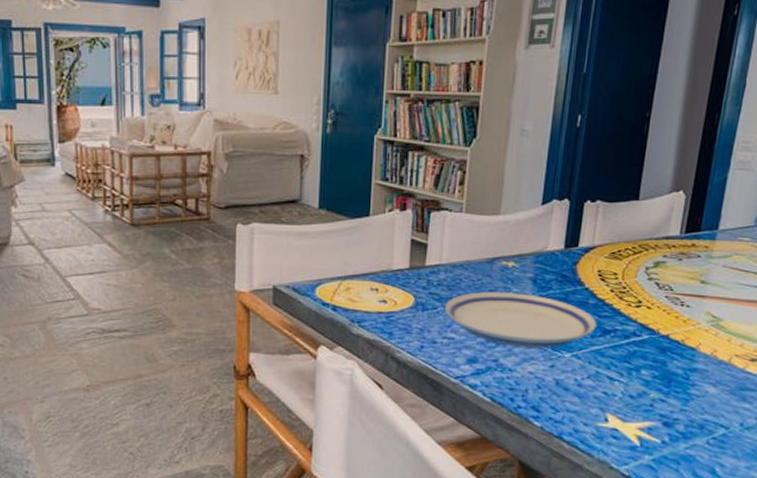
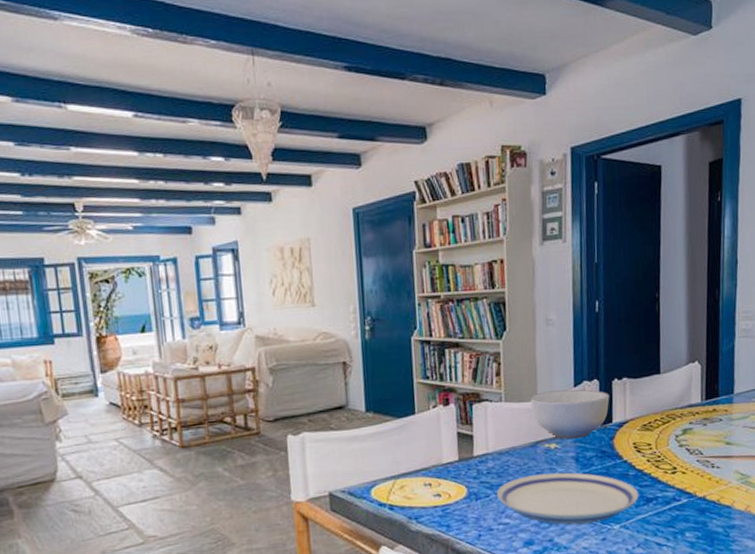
bowl: none [492,206,580,259] -> present [530,389,610,439]

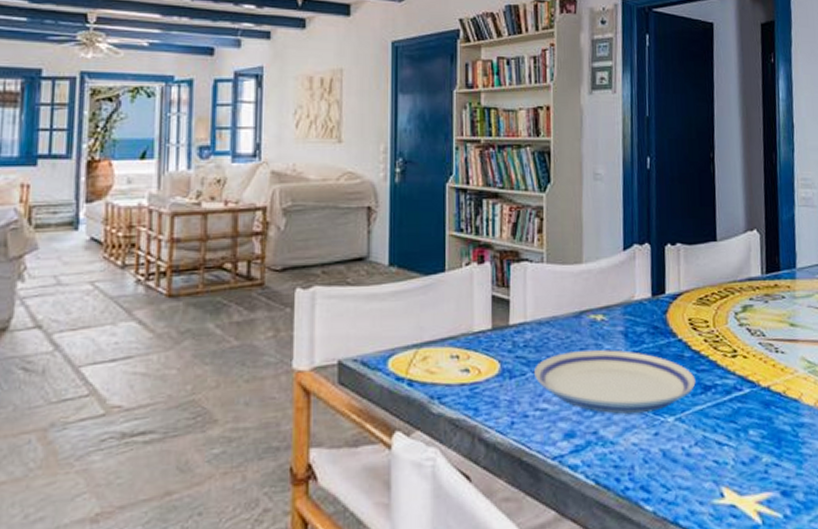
bowl: present [530,389,610,439] -> none [575,253,663,311]

